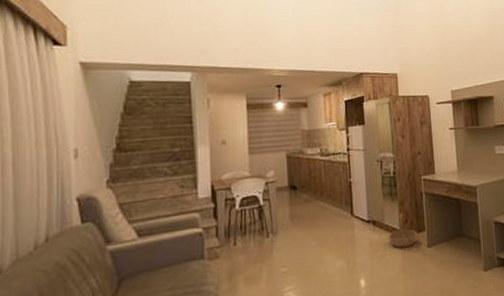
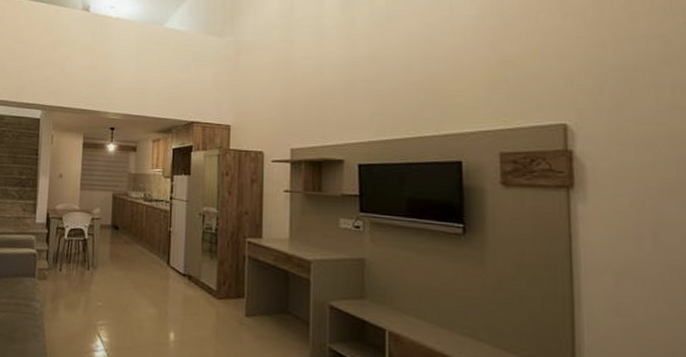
basket: present [388,212,418,248] -> none [203,272,236,311]

